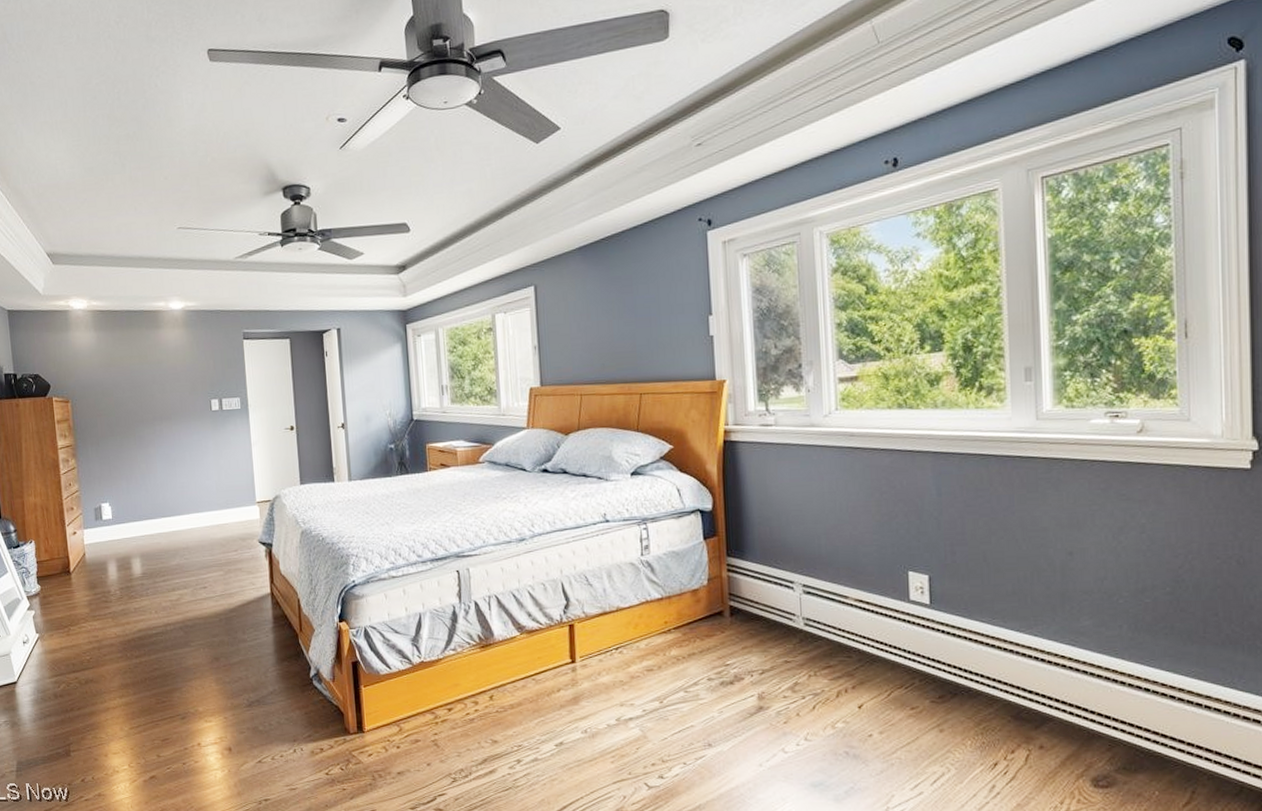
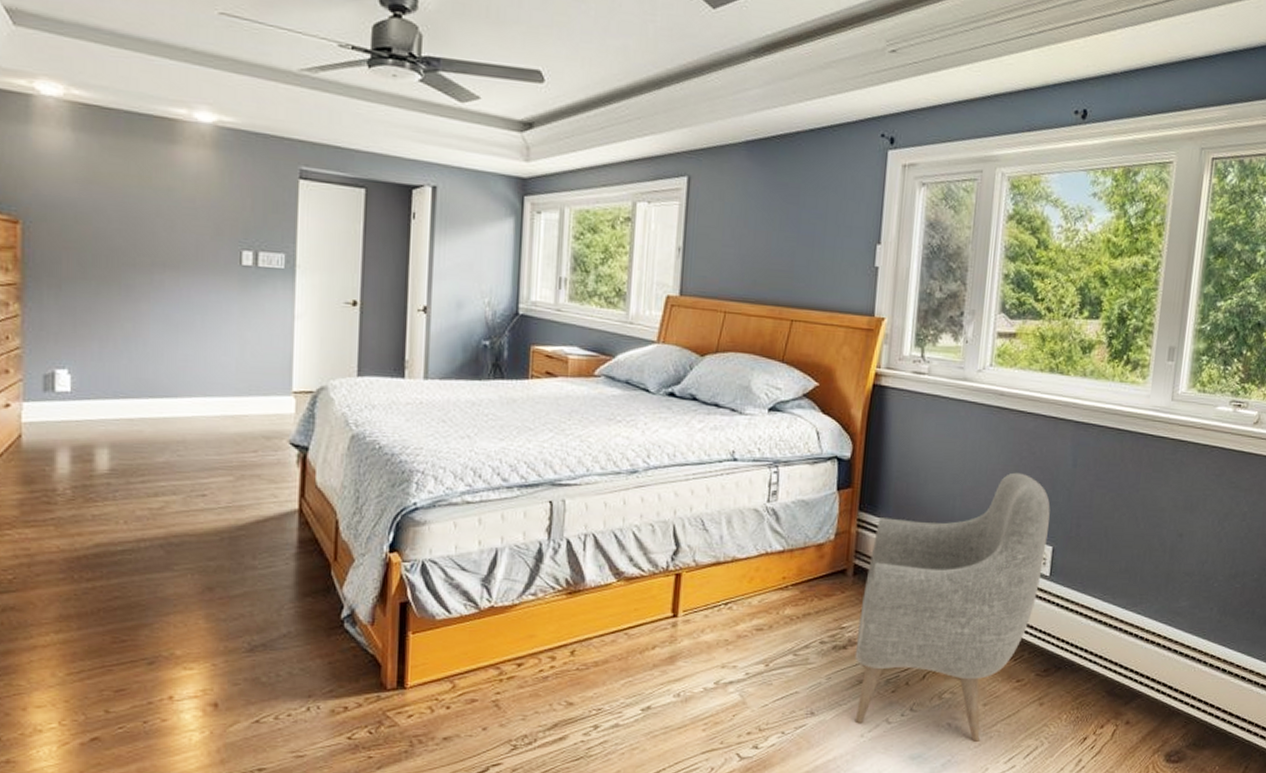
armchair: none [742,507,922,769] -> present [854,472,1050,742]

